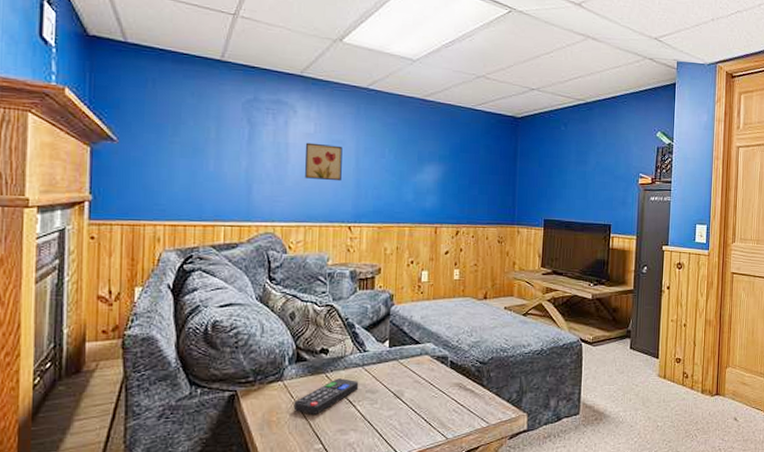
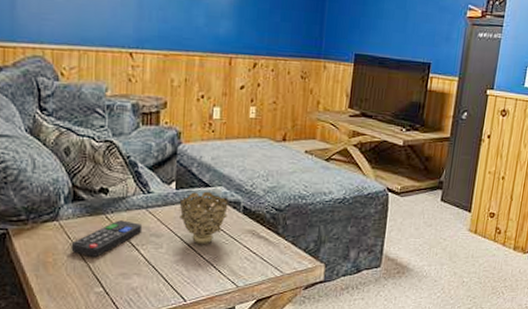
decorative bowl: none [392,348,438,399] -> present [179,191,230,245]

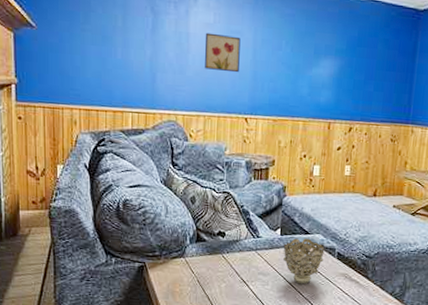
remote control: present [71,220,143,257] -> none [194,259,252,290]

